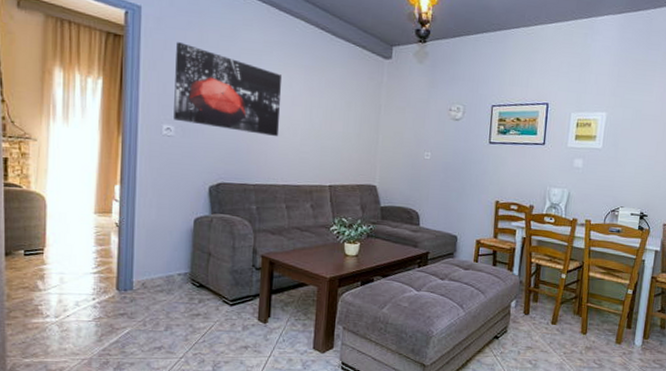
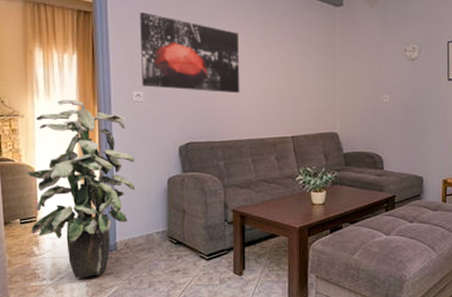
indoor plant: none [33,125,160,318] -> present [25,99,136,279]

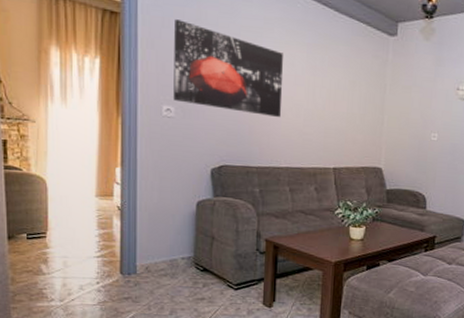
indoor plant: present [25,99,136,279] -> none [34,106,161,302]

